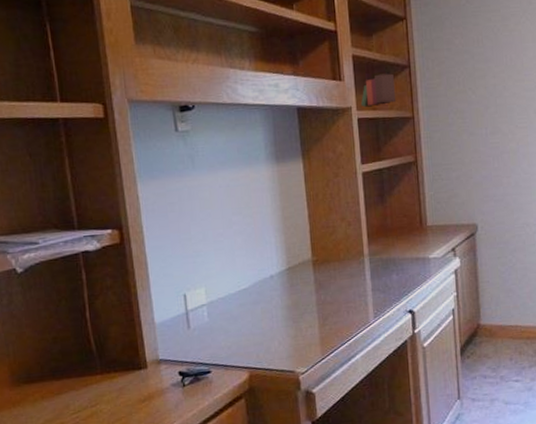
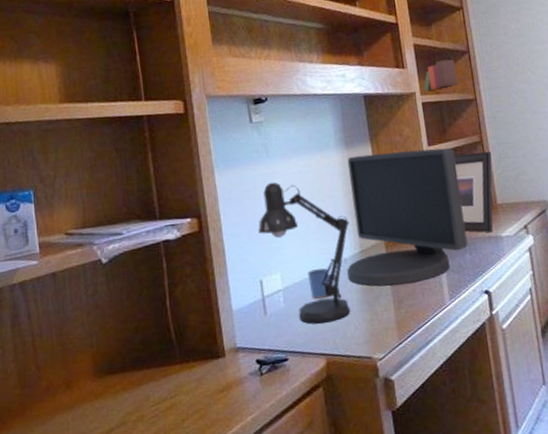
desk lamp: none [182,195,277,339] -> present [258,182,351,324]
mug: none [232,284,262,314] -> present [306,268,336,299]
monitor: none [273,167,395,304] -> present [347,147,468,286]
picture frame: none [387,172,426,254] -> present [454,151,493,233]

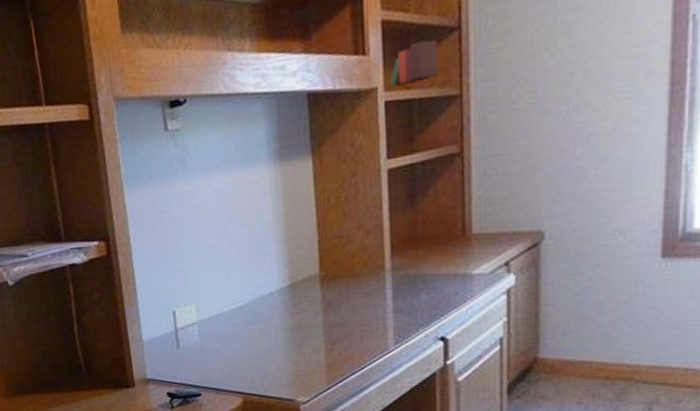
desk lamp: present [258,182,351,324] -> none [172,202,279,361]
mug: present [306,268,336,299] -> none [225,302,259,334]
monitor: present [347,147,468,286] -> none [272,161,425,325]
picture frame: present [454,151,493,233] -> none [420,166,474,269]

